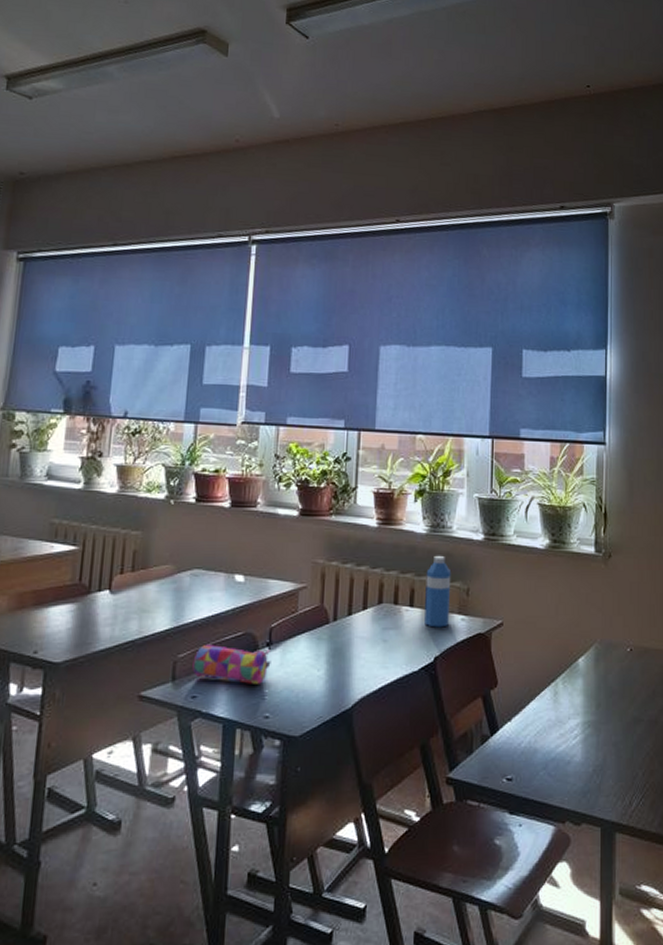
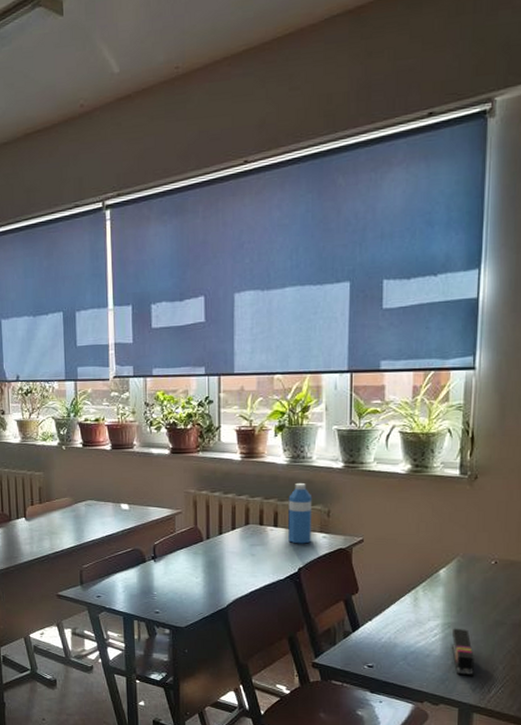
pencil case: present [192,643,271,684] -> none [95,557,157,588]
stapler: none [591,727,616,786] -> present [451,628,475,676]

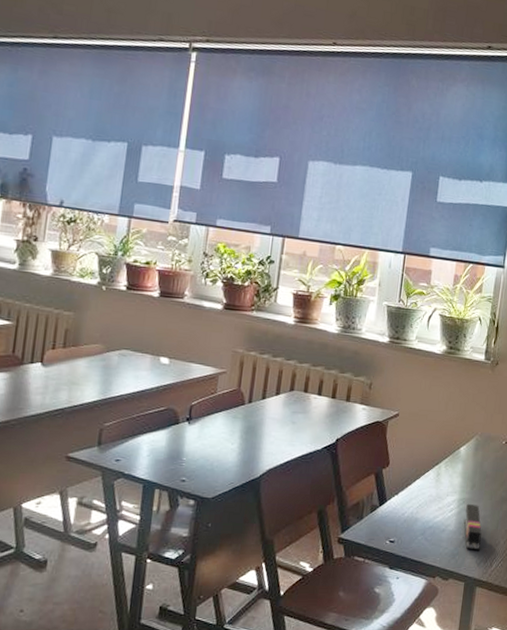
water bottle: present [288,483,313,544] -> none [330,353,358,415]

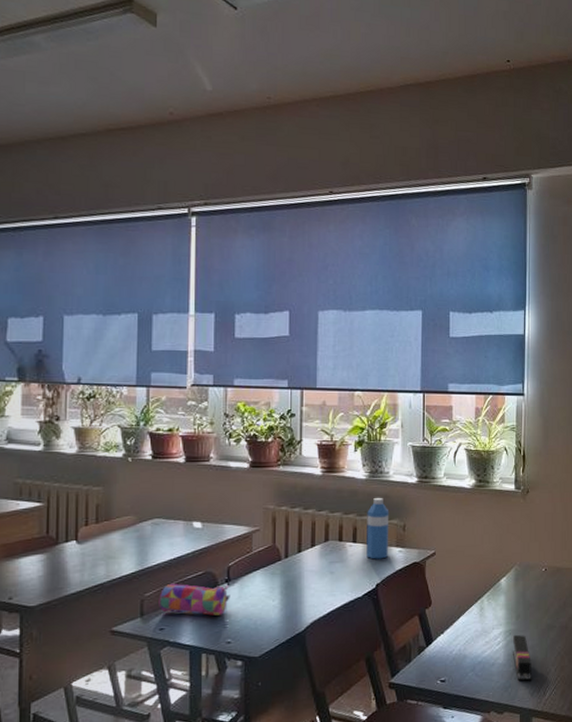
pencil case: none [117,415,190,453] -> present [159,583,230,616]
water bottle: none [330,353,358,415] -> present [367,498,389,559]

